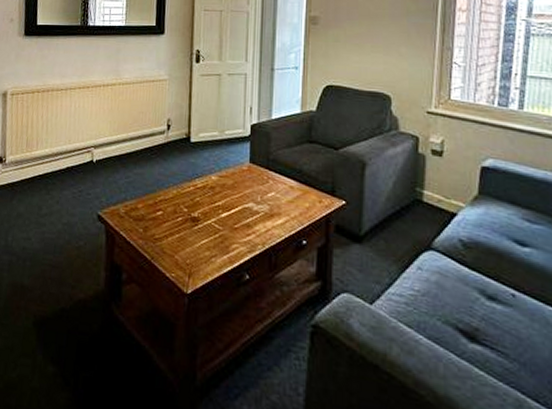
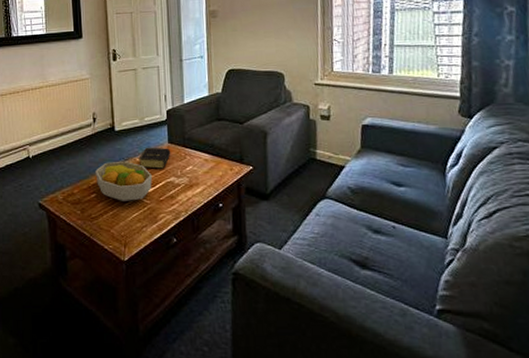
fruit bowl: none [164,177,227,225] -> present [95,160,152,201]
book: none [214,164,252,192] -> present [138,147,171,169]

